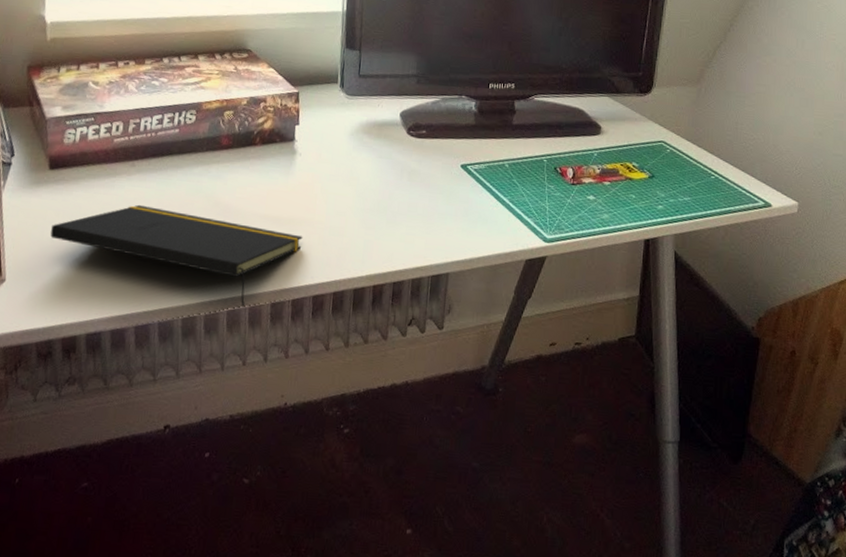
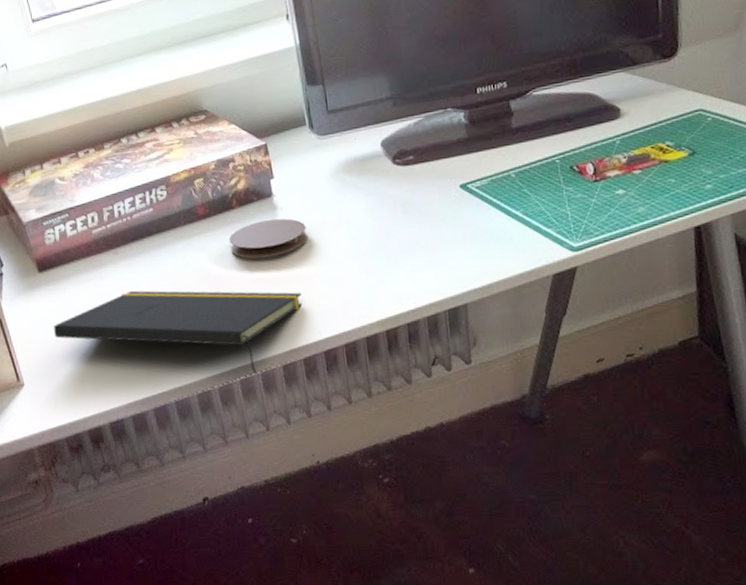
coaster: none [245,162,320,198] -> present [228,218,307,259]

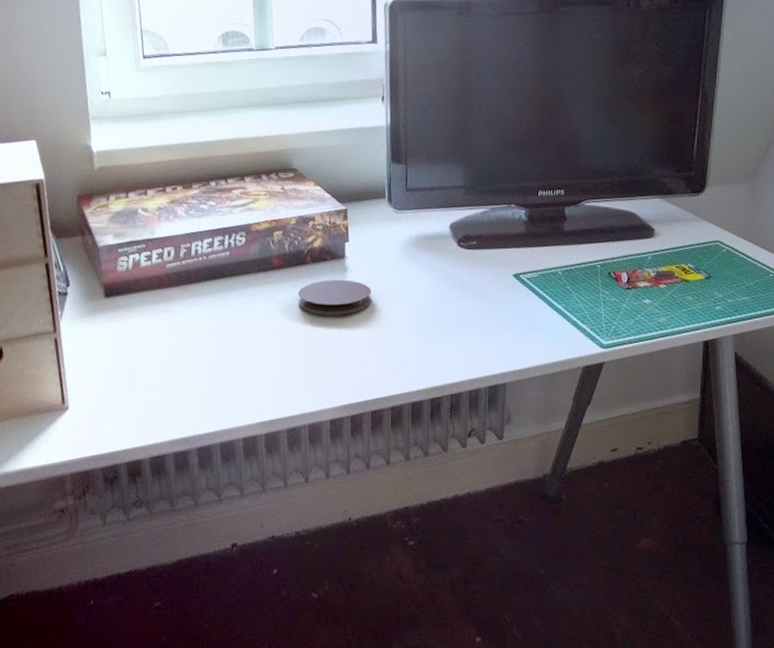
notepad: present [54,290,303,374] -> none [110,328,358,425]

